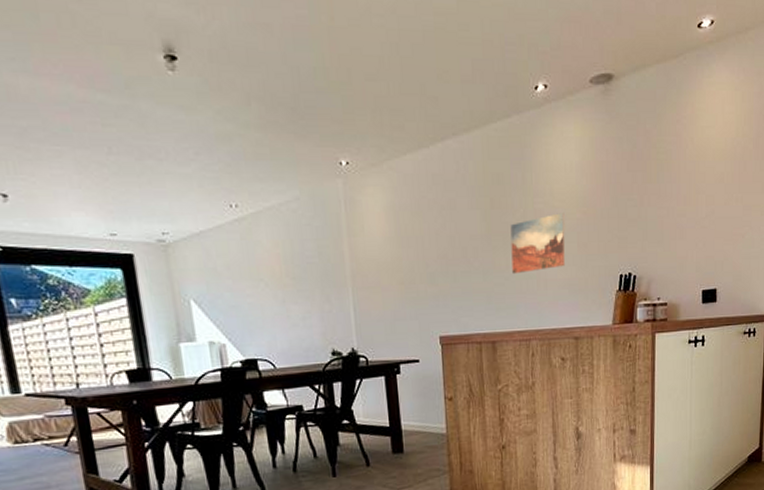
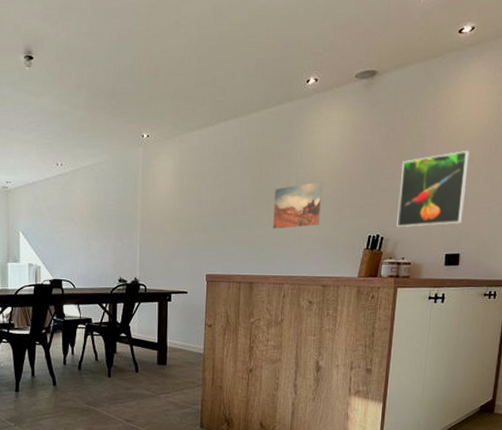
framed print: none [648,169,719,263] -> present [397,151,470,228]

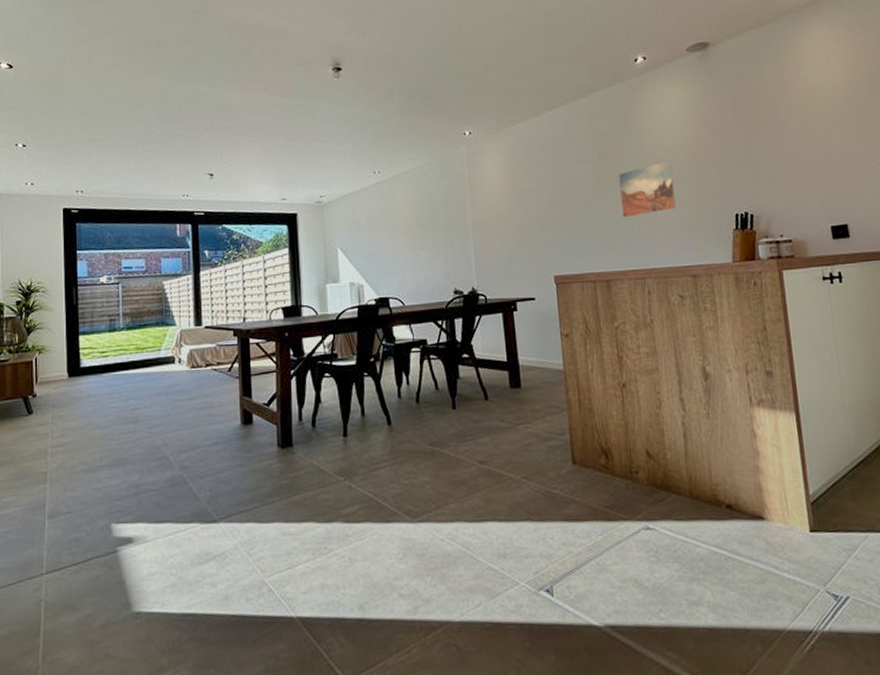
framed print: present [397,151,470,228] -> none [756,112,841,202]

